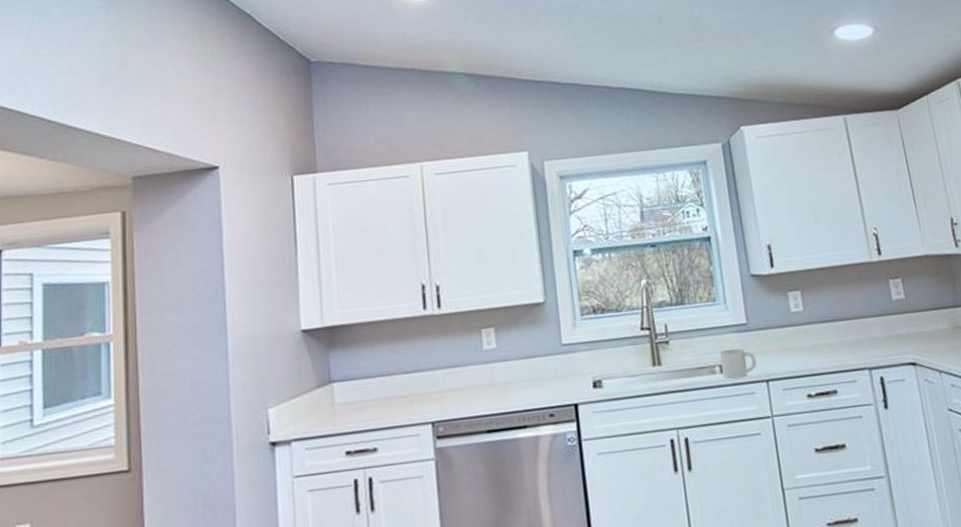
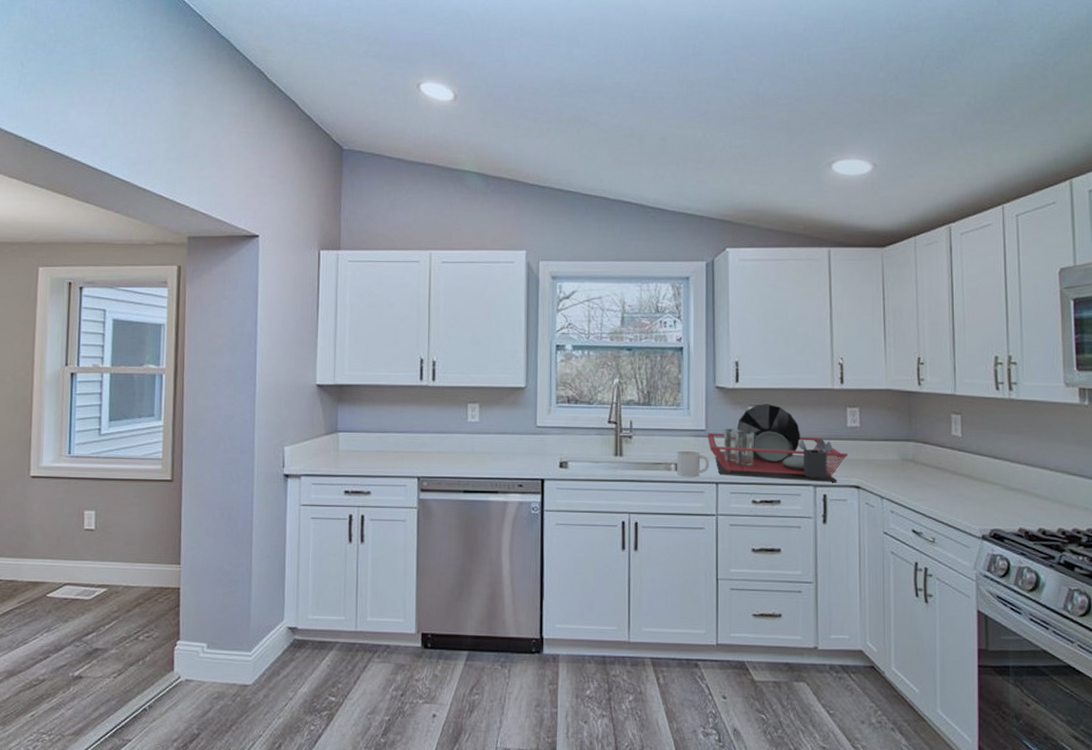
dish rack: none [750,286,899,372] -> present [708,404,849,483]

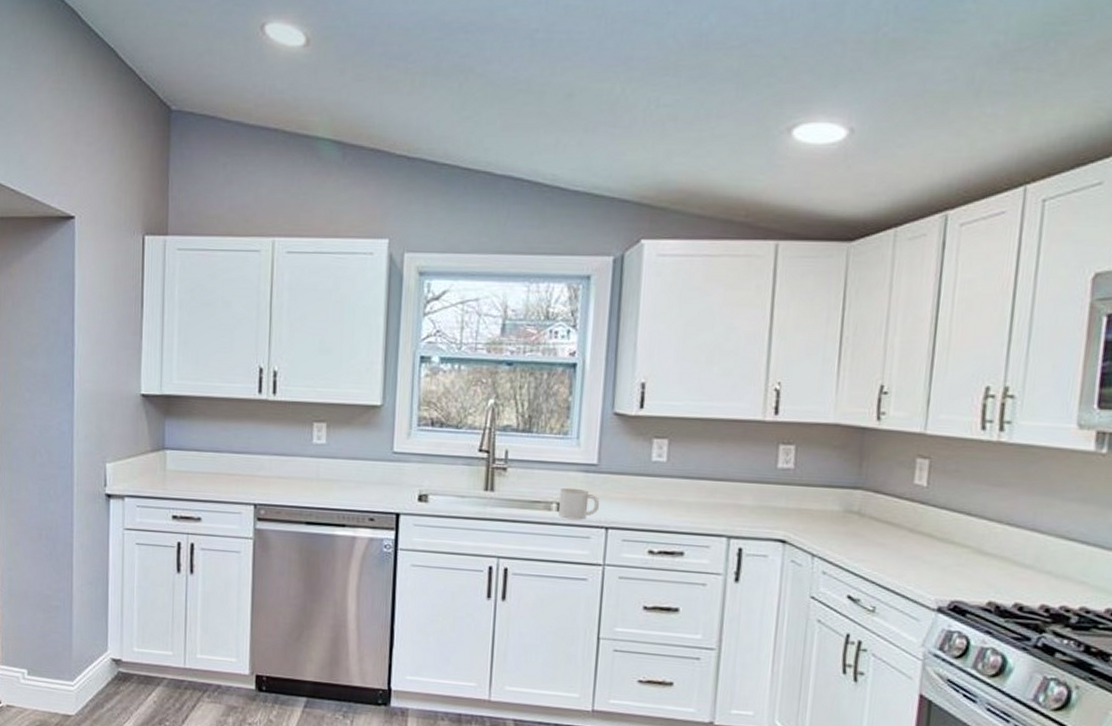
dish rack: present [708,404,849,483] -> none [599,436,776,535]

